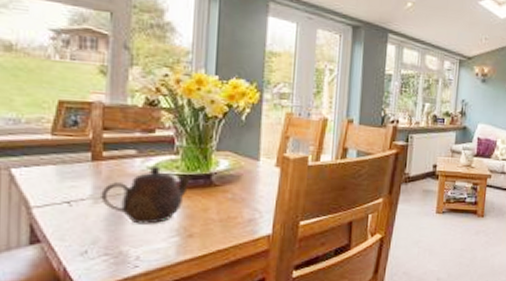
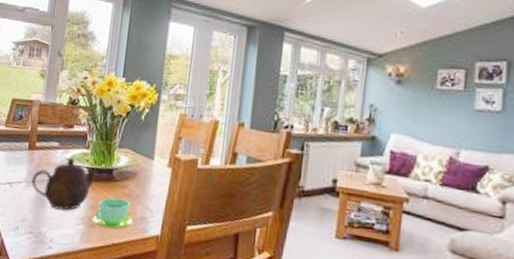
cup: none [189,203,240,236] -> present [92,198,134,230]

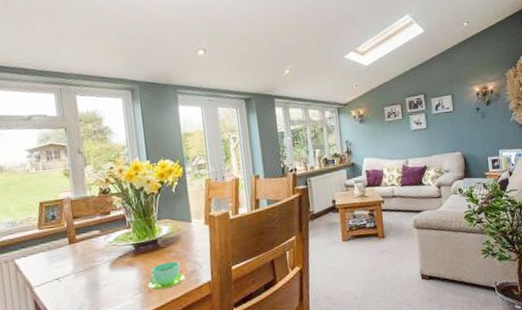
teapot: present [31,157,98,211] -> none [79,239,144,289]

